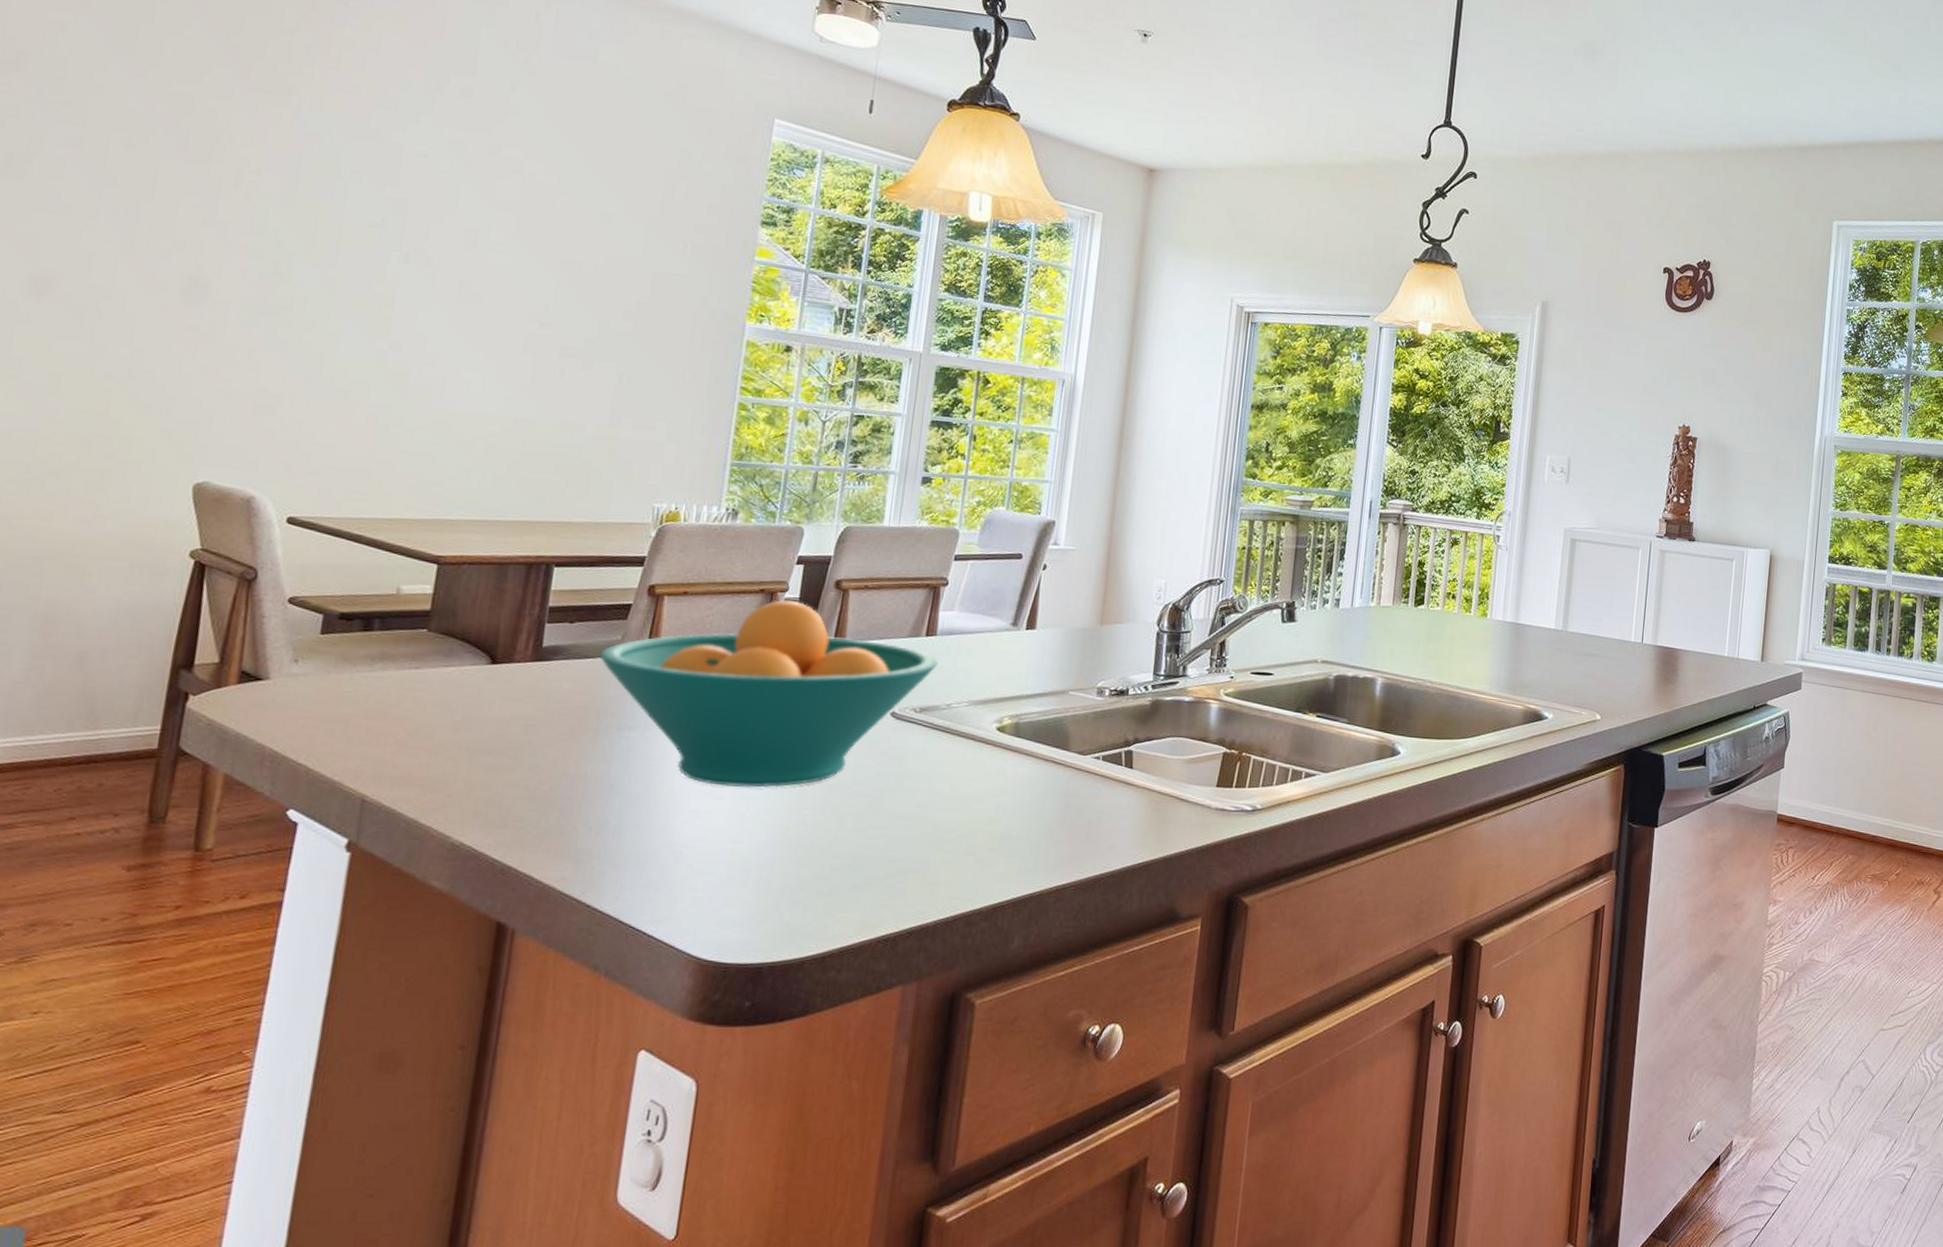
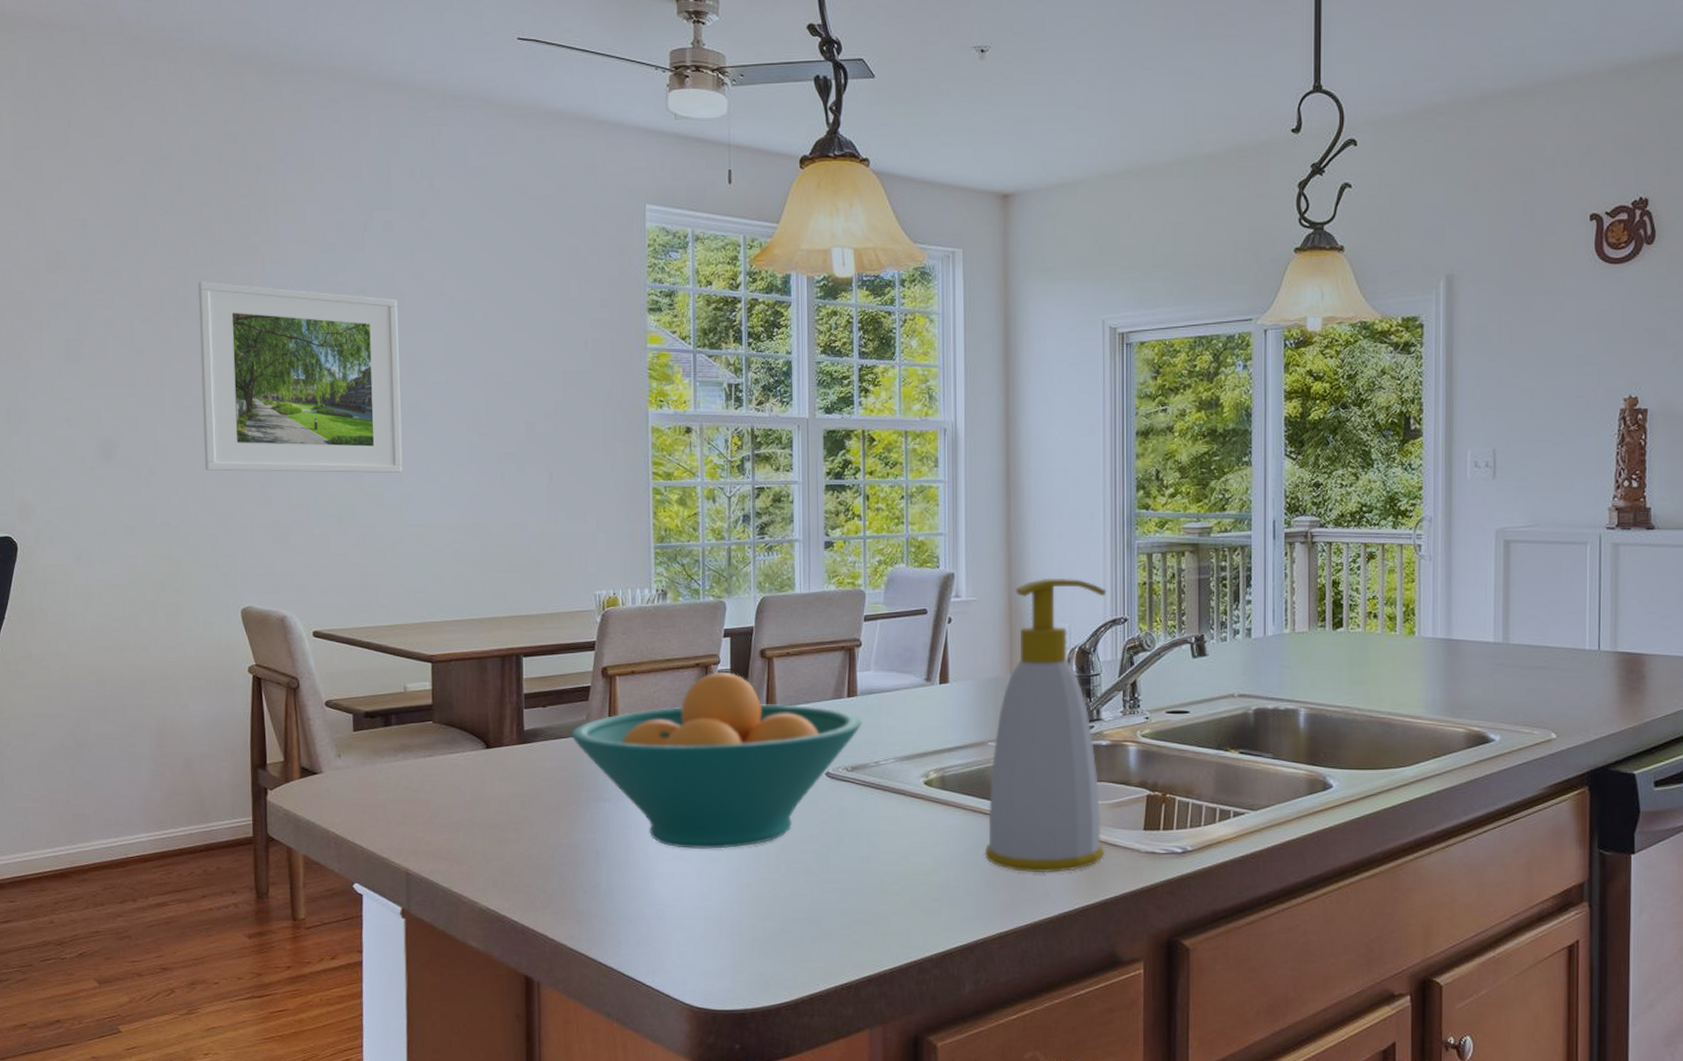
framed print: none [175,114,465,354] -> present [198,281,403,473]
soap bottle: none [1051,533,1206,827] -> present [984,577,1107,874]

